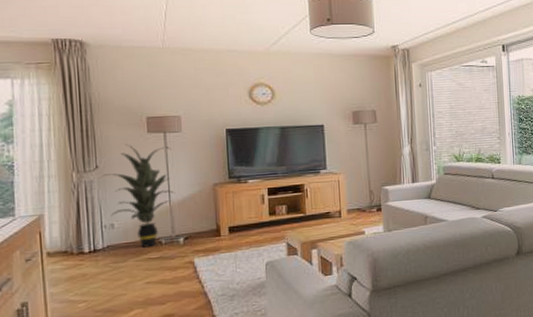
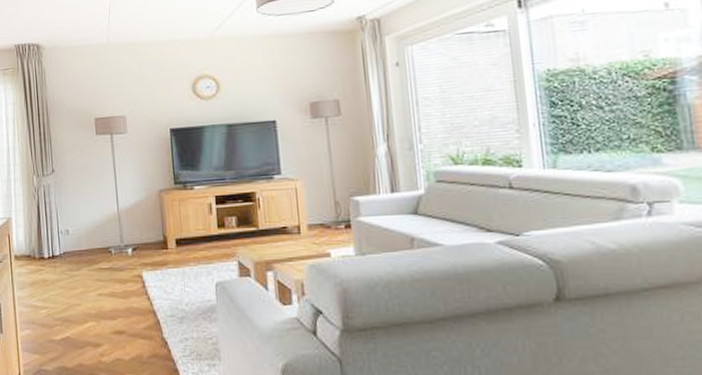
indoor plant: present [101,143,176,248] -> none [57,146,123,257]

